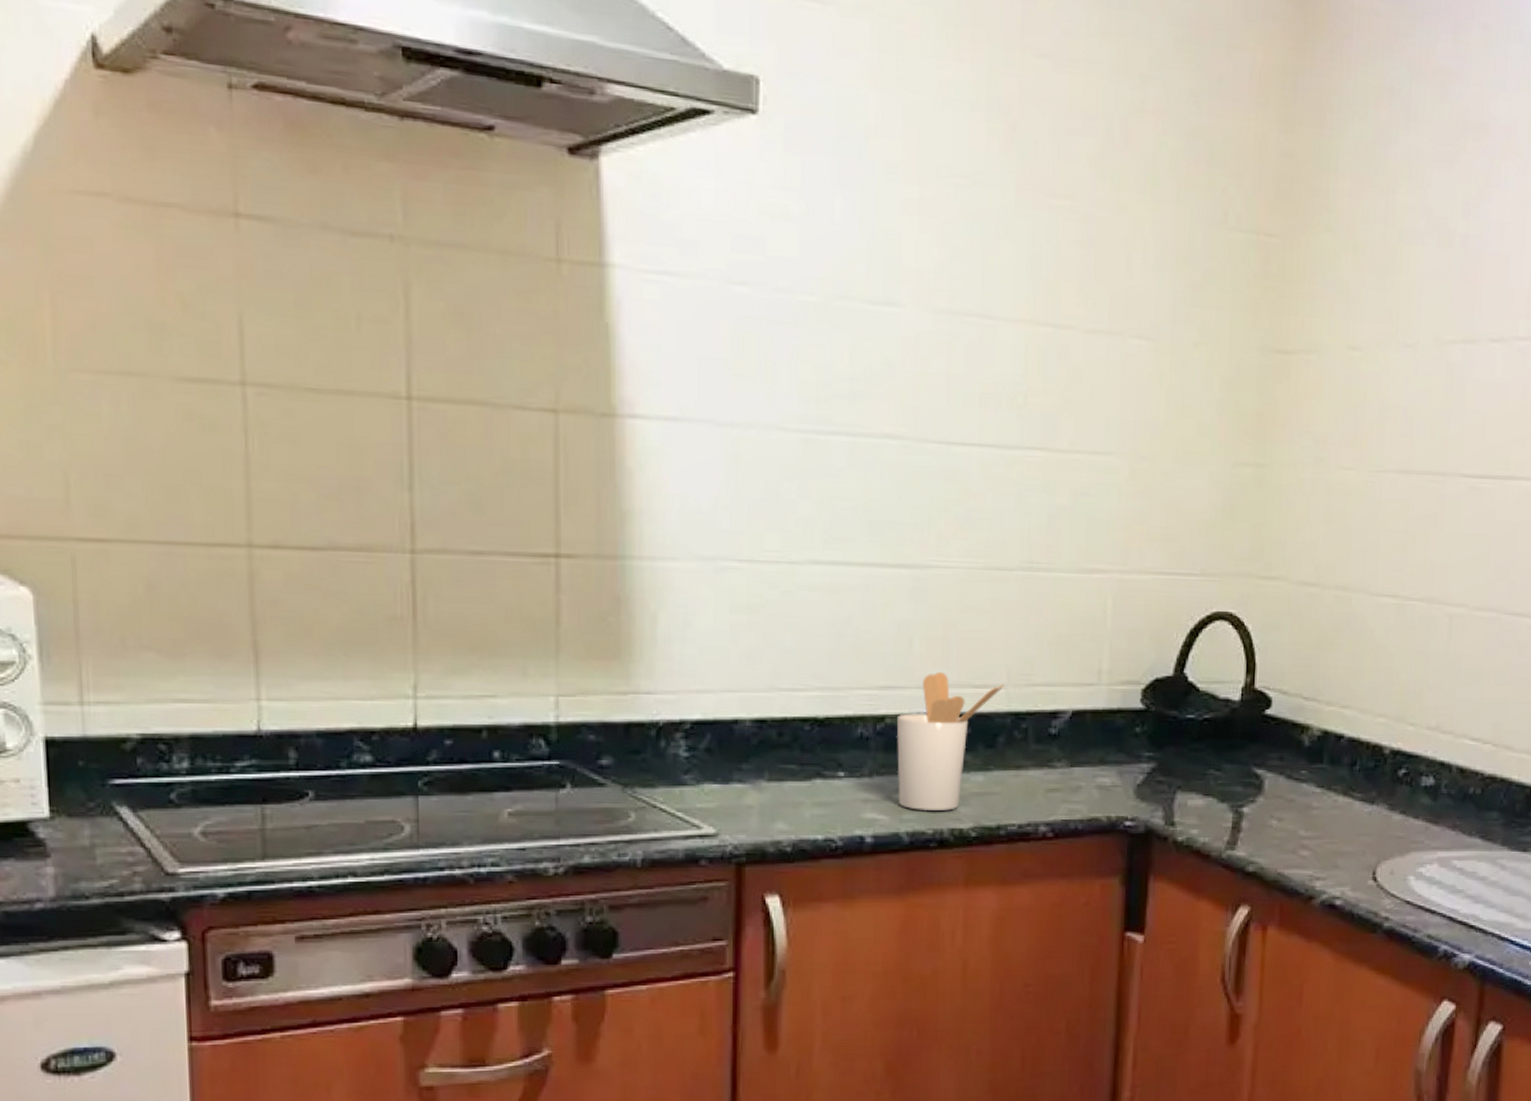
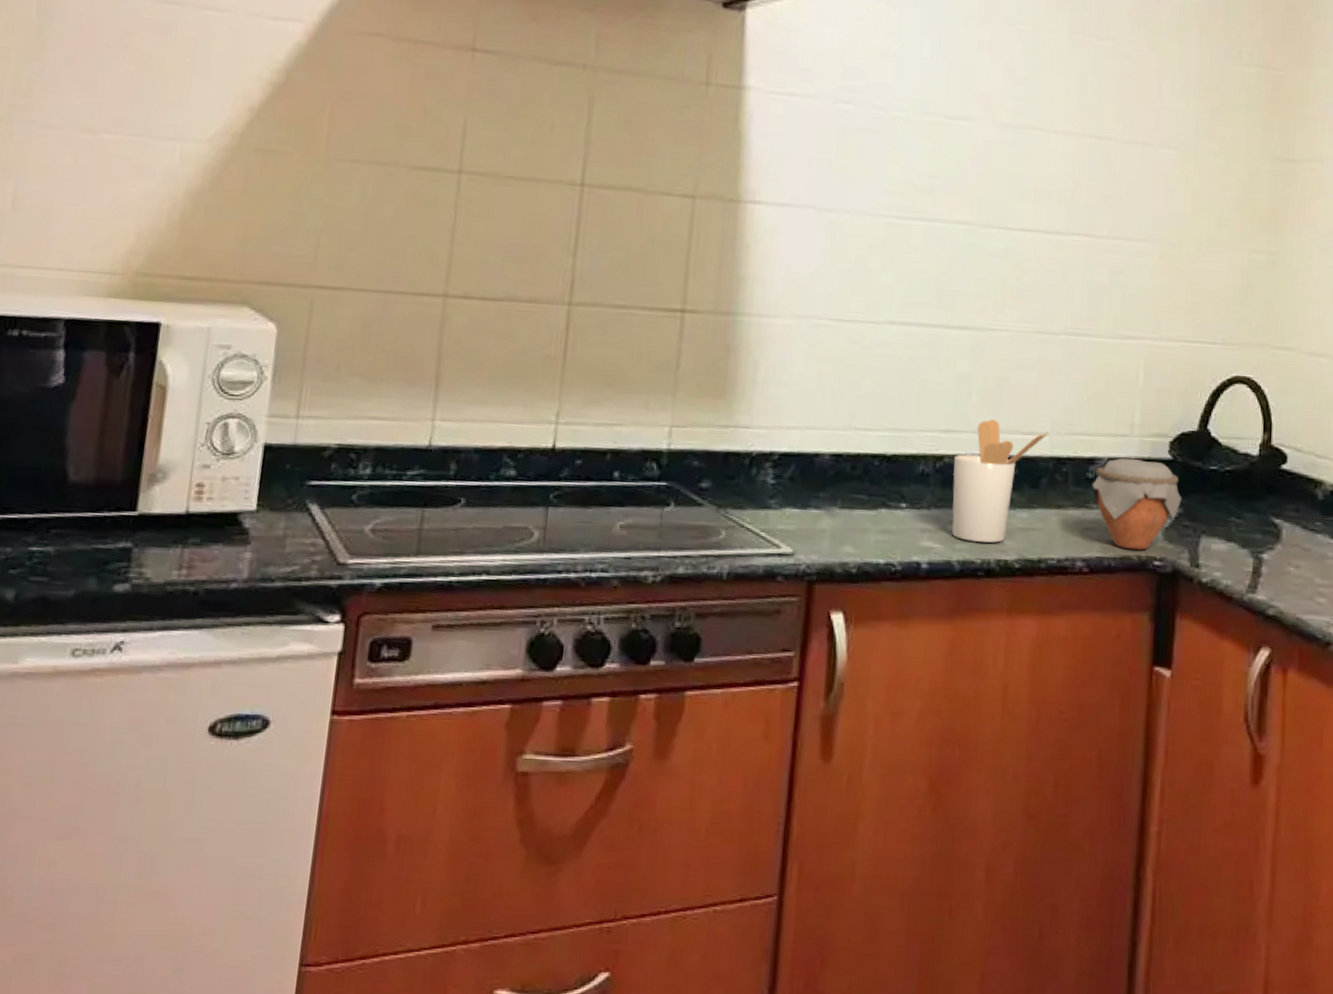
jar: none [1055,709,1155,811] -> present [1092,458,1182,551]

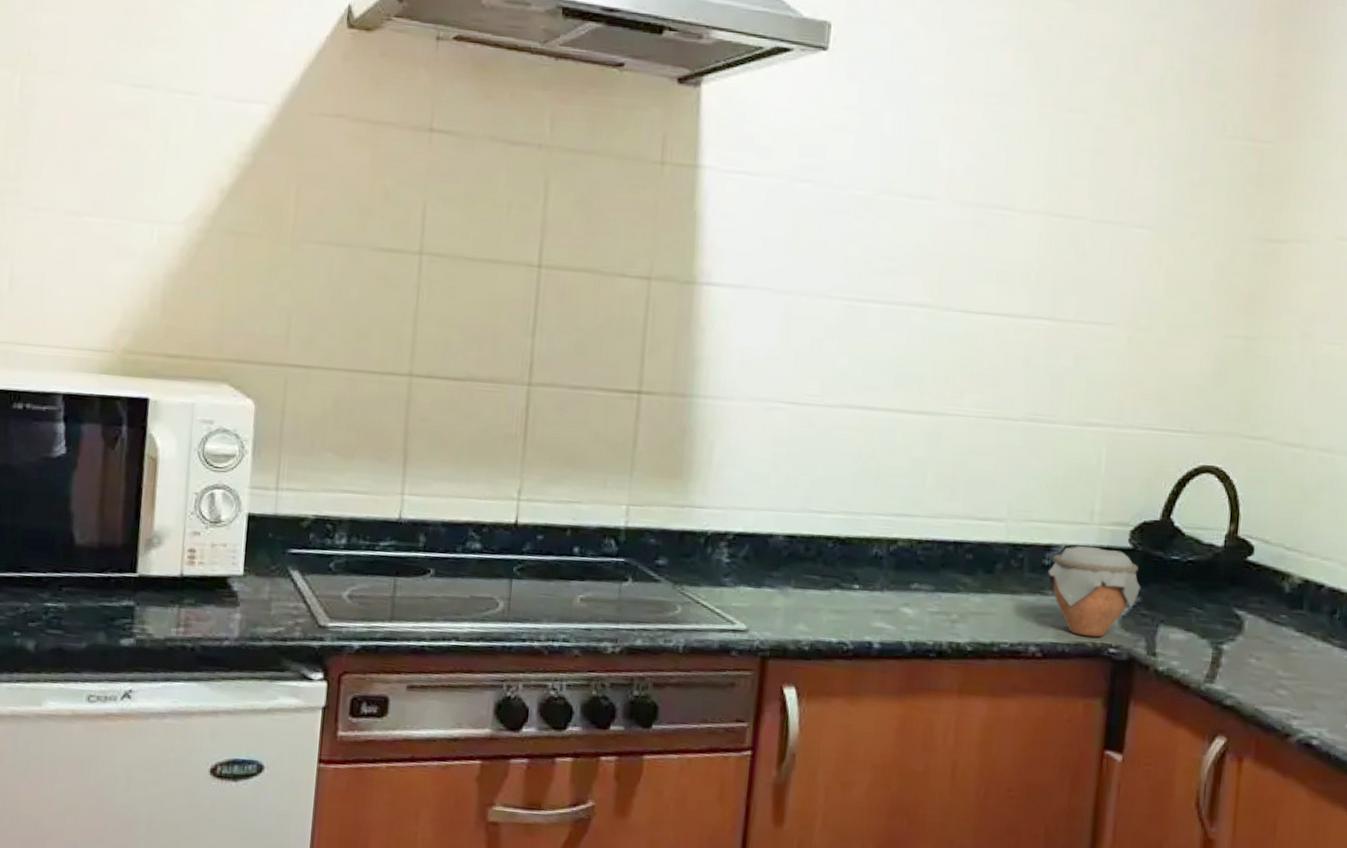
utensil holder: present [952,419,1049,543] -> none [904,504,1005,626]

